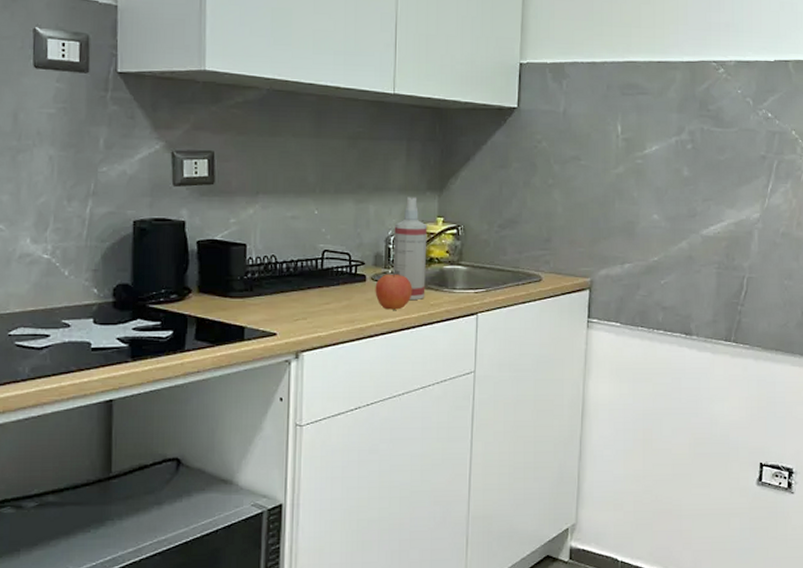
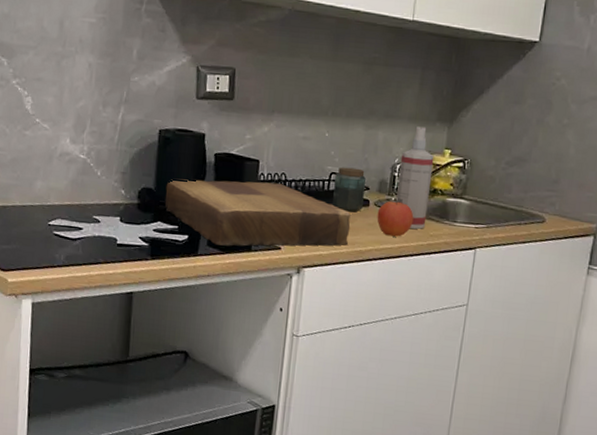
cutting board: none [144,266,348,338] -> present [164,179,351,246]
peanut butter: none [328,243,361,289] -> present [332,167,367,212]

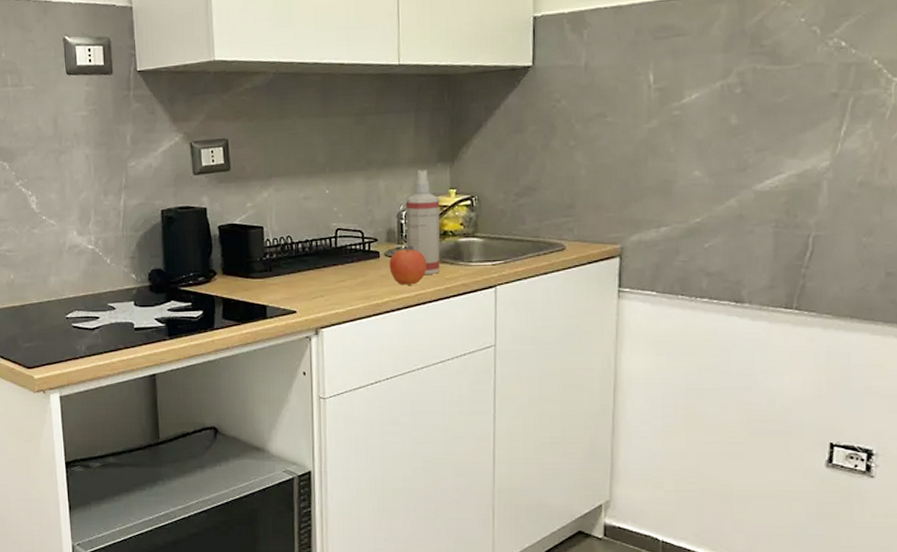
cutting board: present [164,179,351,246] -> none [175,247,364,317]
peanut butter: present [332,167,367,212] -> none [341,221,374,266]

